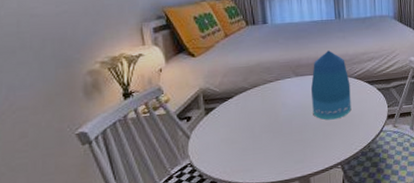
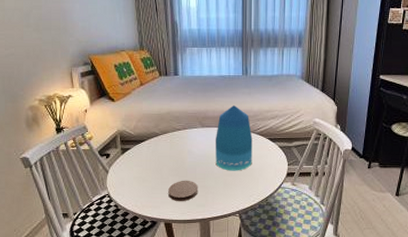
coaster: none [262,135,296,161] -> present [168,180,199,202]

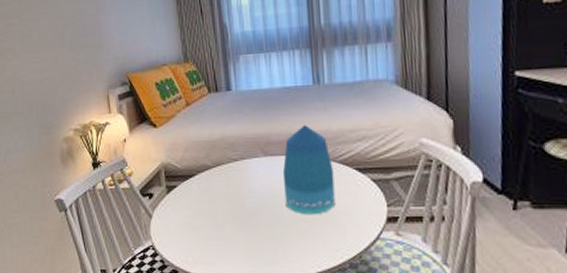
coaster: present [168,180,199,202] -> none [226,227,265,258]

